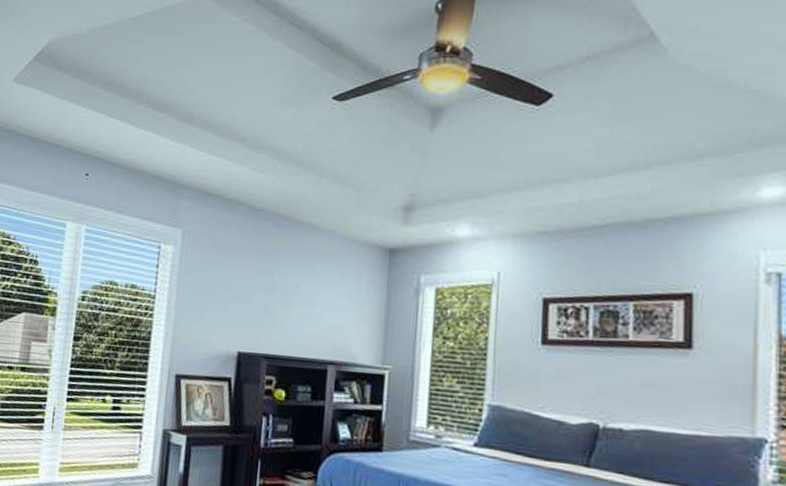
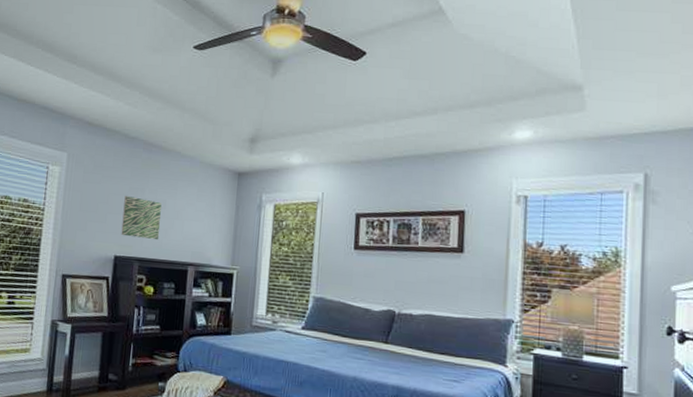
wall art: none [245,280,295,333] -> present [121,196,162,240]

